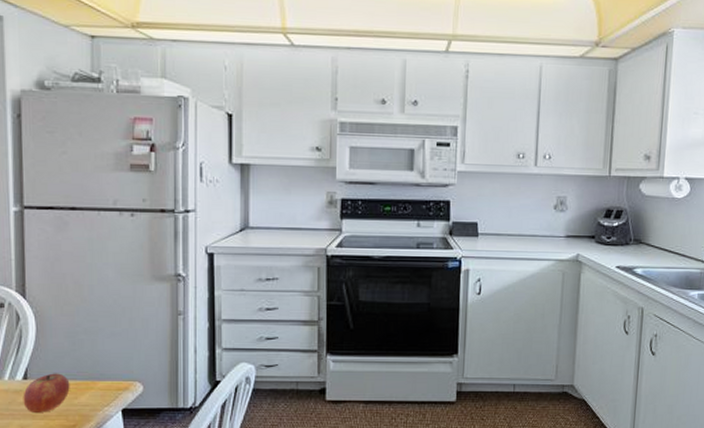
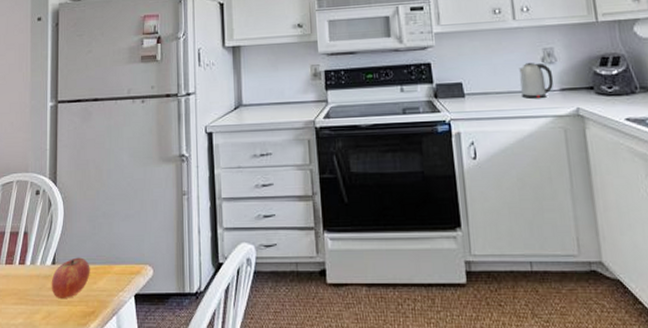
kettle: none [531,209,562,244] -> present [519,63,554,100]

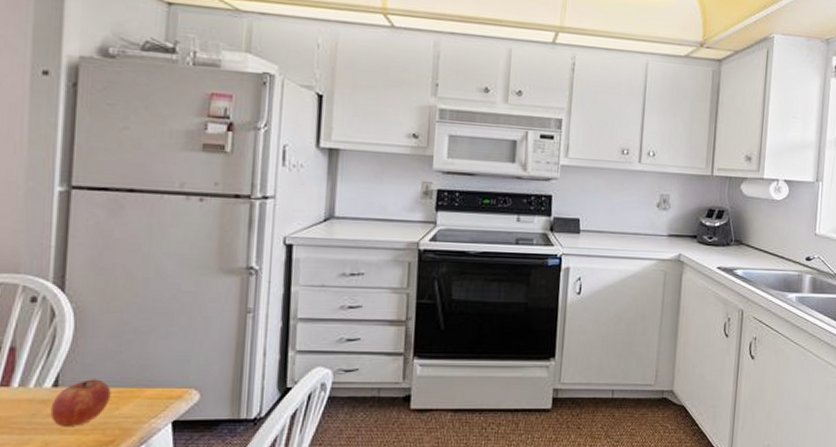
kettle: present [519,63,554,100] -> none [633,207,665,243]

